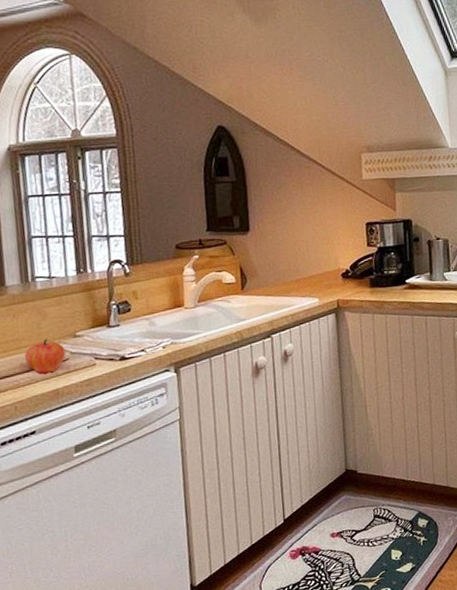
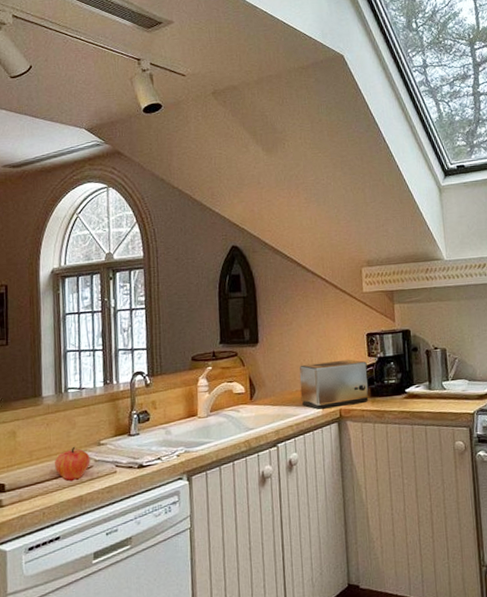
toaster: none [294,249,368,300] -> present [299,359,369,410]

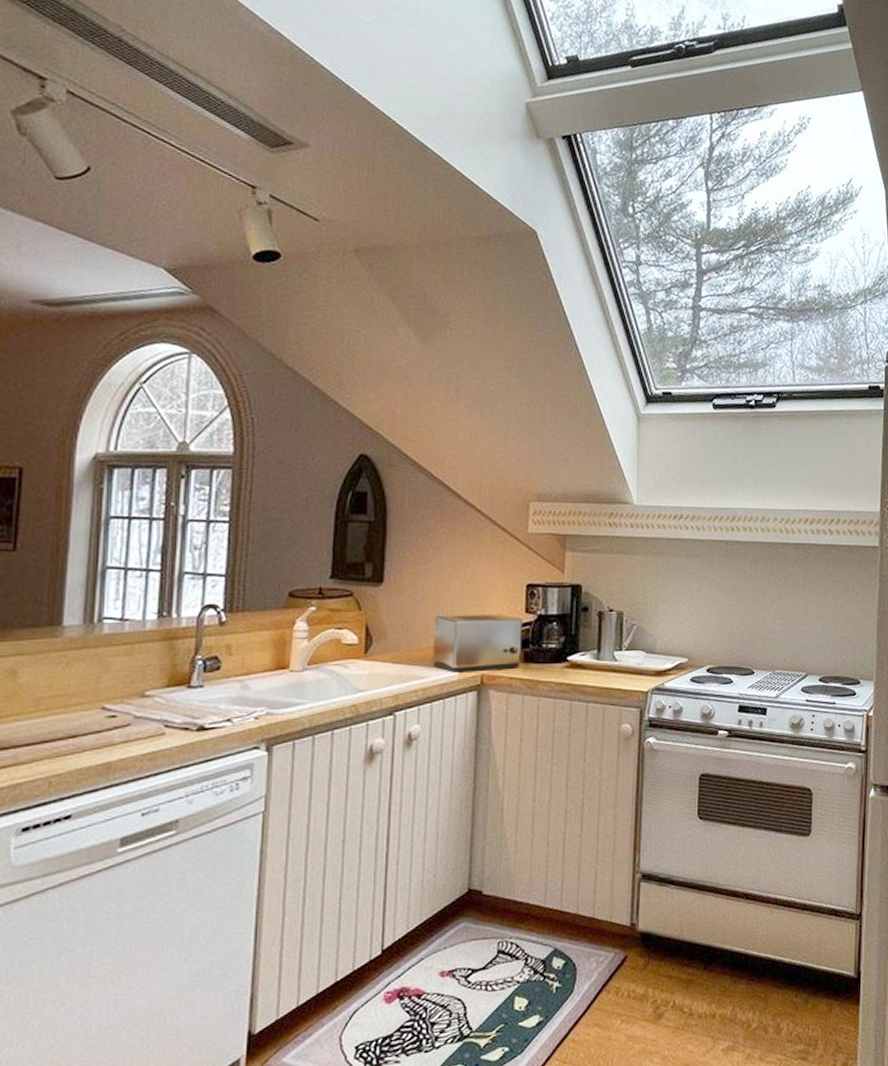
fruit: present [54,446,91,482] -> none [72,696,128,743]

